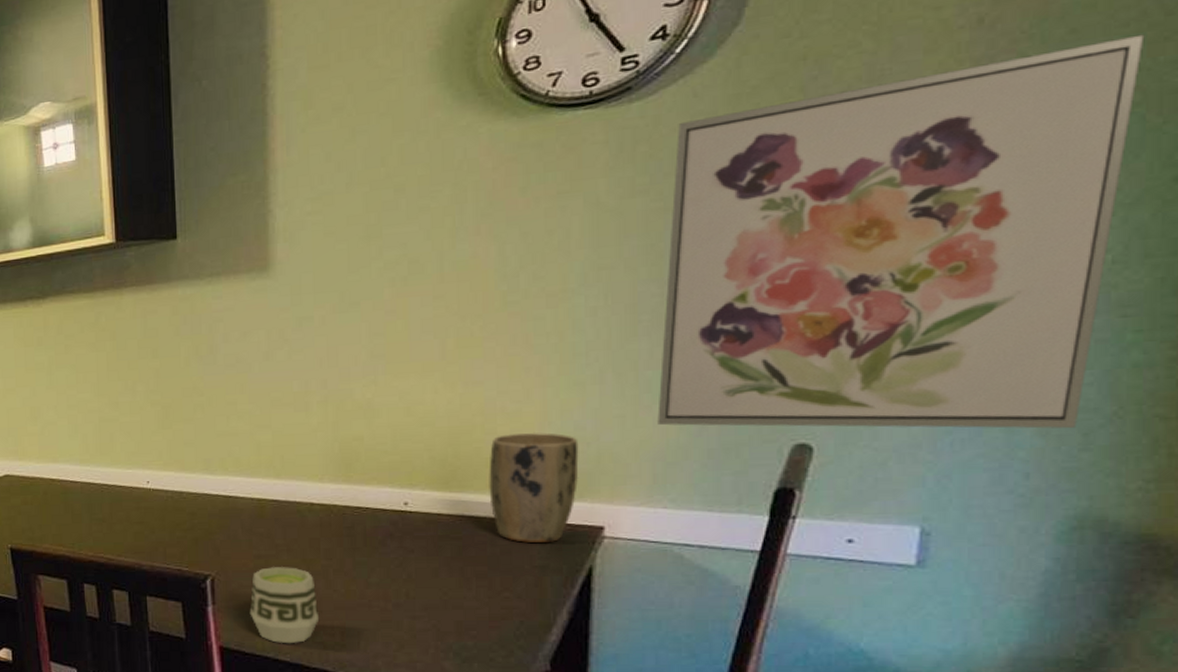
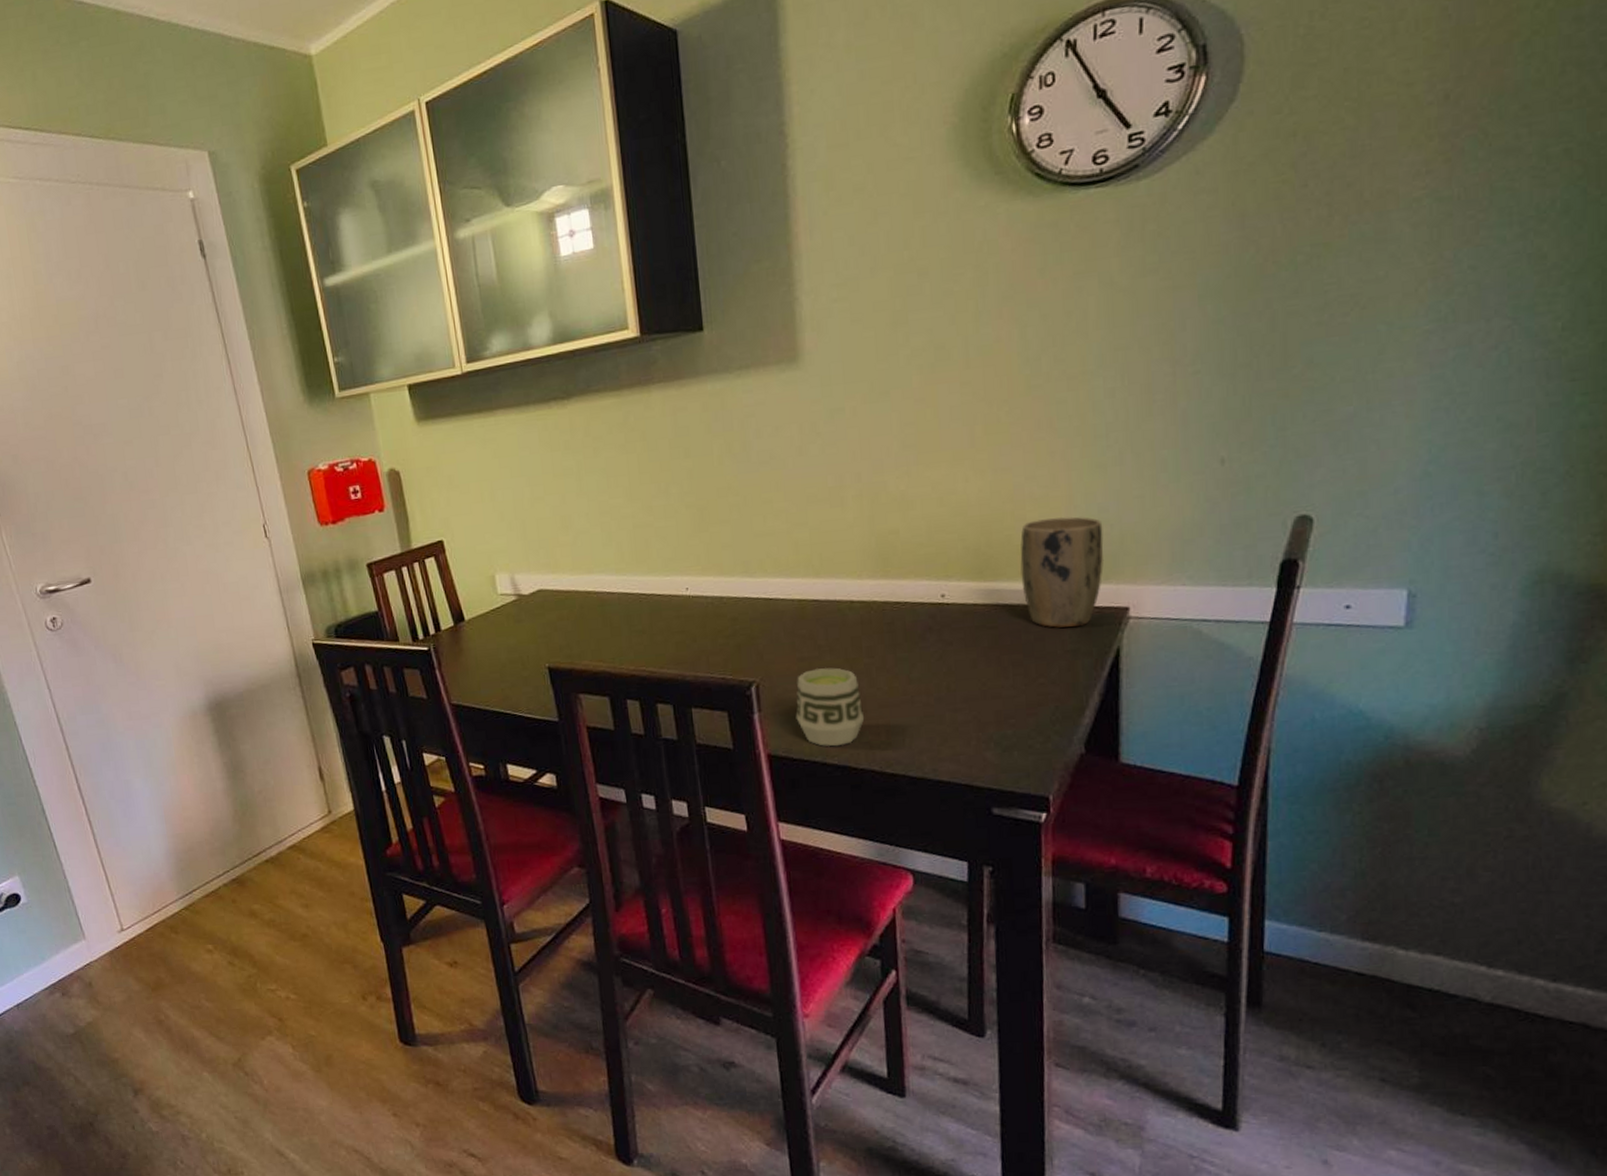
wall art: present [657,34,1145,429] -> none [1174,110,1585,504]

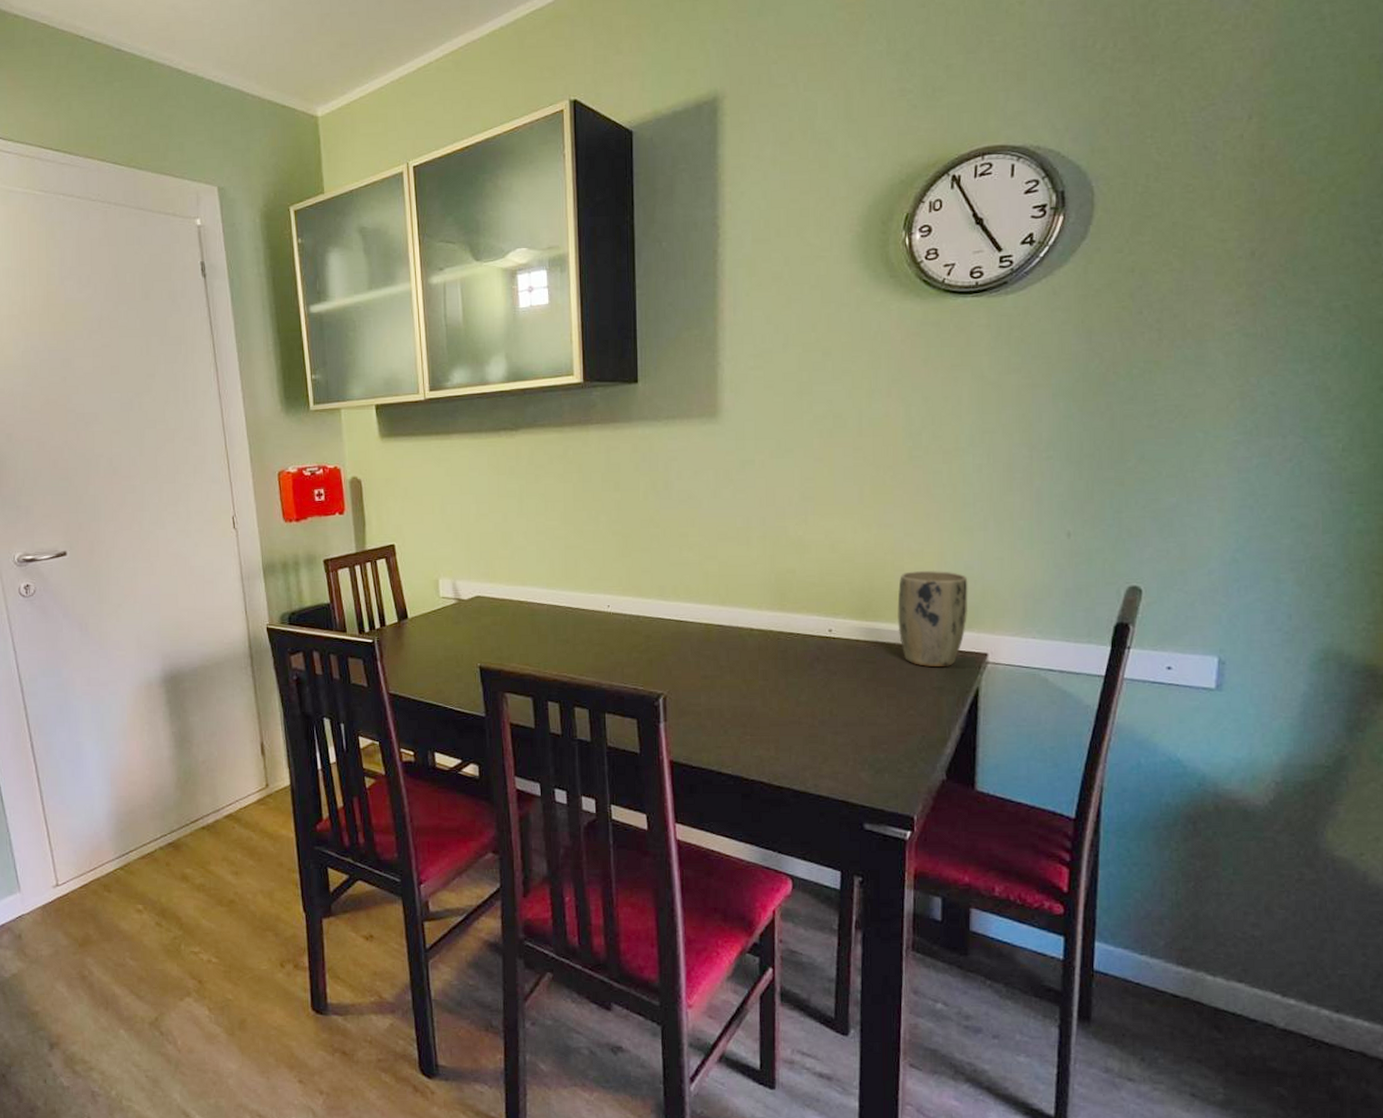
cup: present [795,667,864,747] -> none [697,687,756,758]

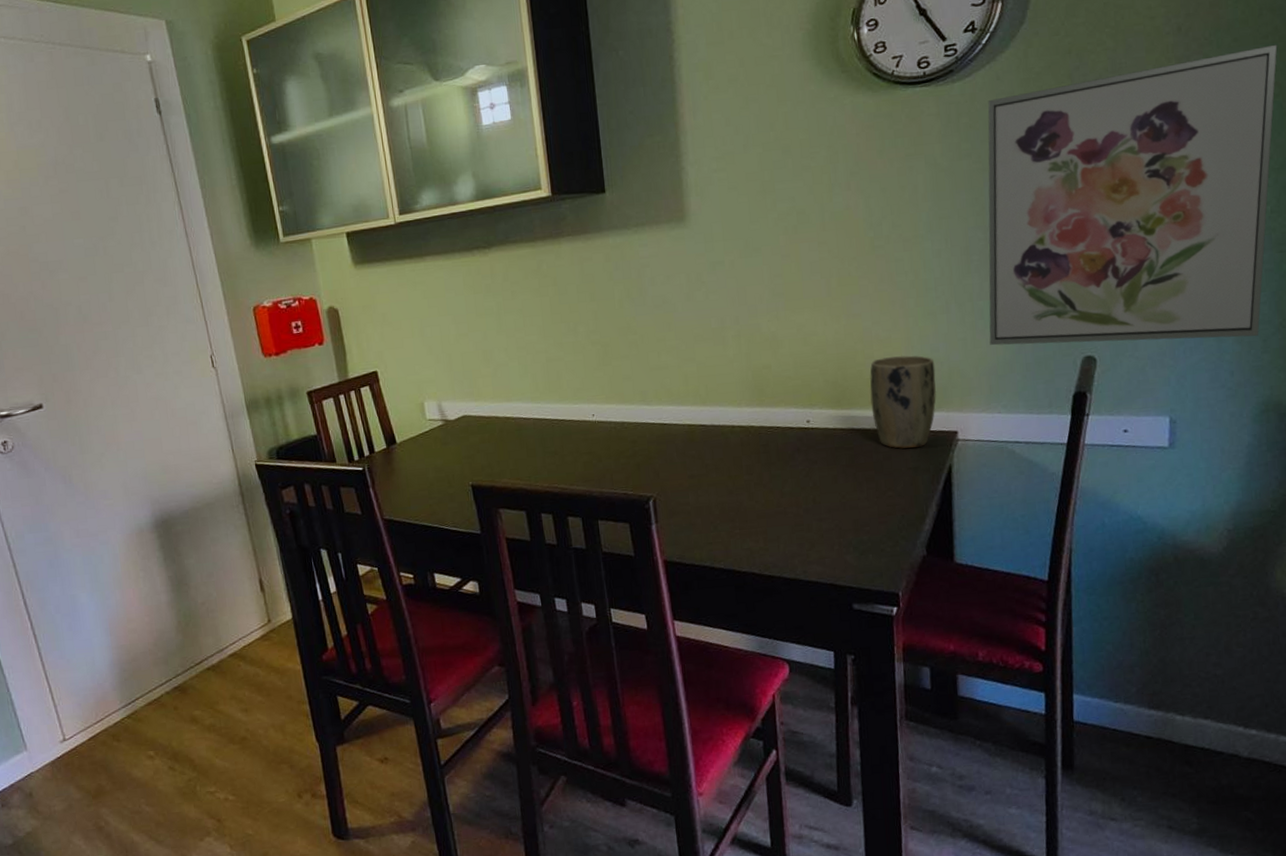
wall art: none [1028,275,1359,580] -> present [988,44,1278,346]

